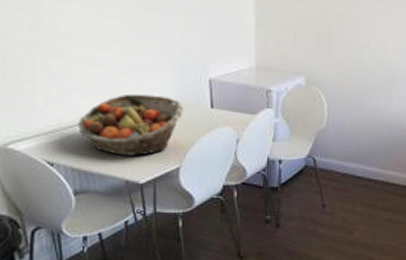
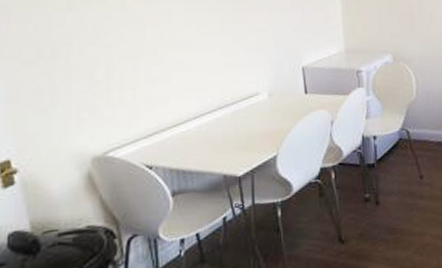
fruit basket: present [78,93,183,156] -> none [177,87,278,150]

